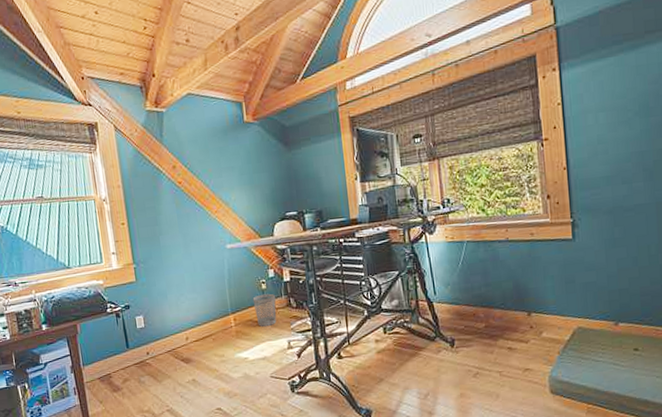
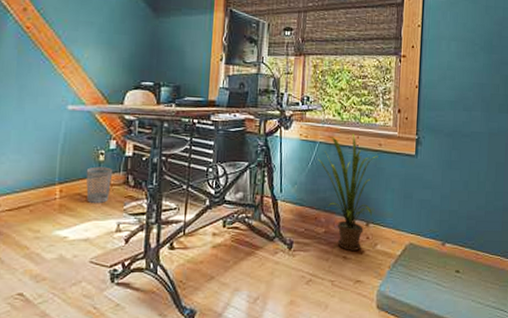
house plant: none [467,227,533,341] -> present [317,133,378,250]

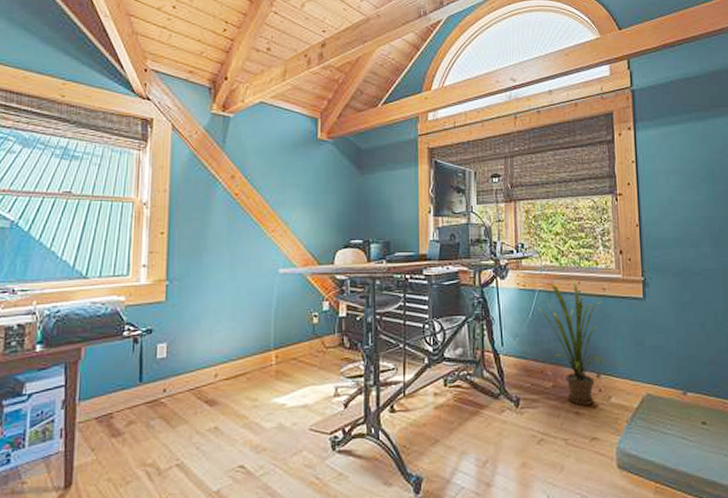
wastebasket: present [86,166,112,204] -> none [300,329,327,369]

